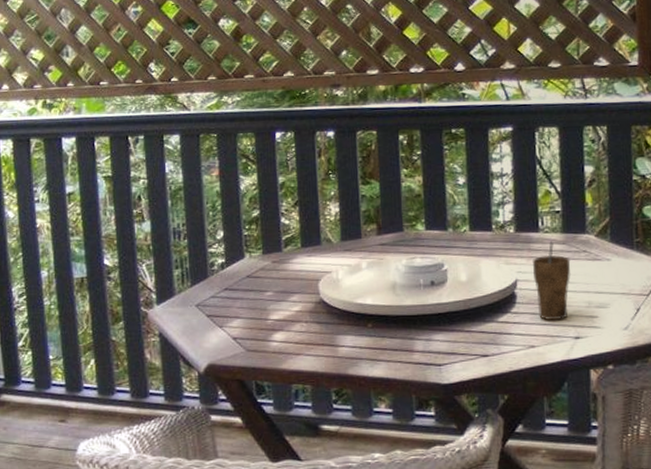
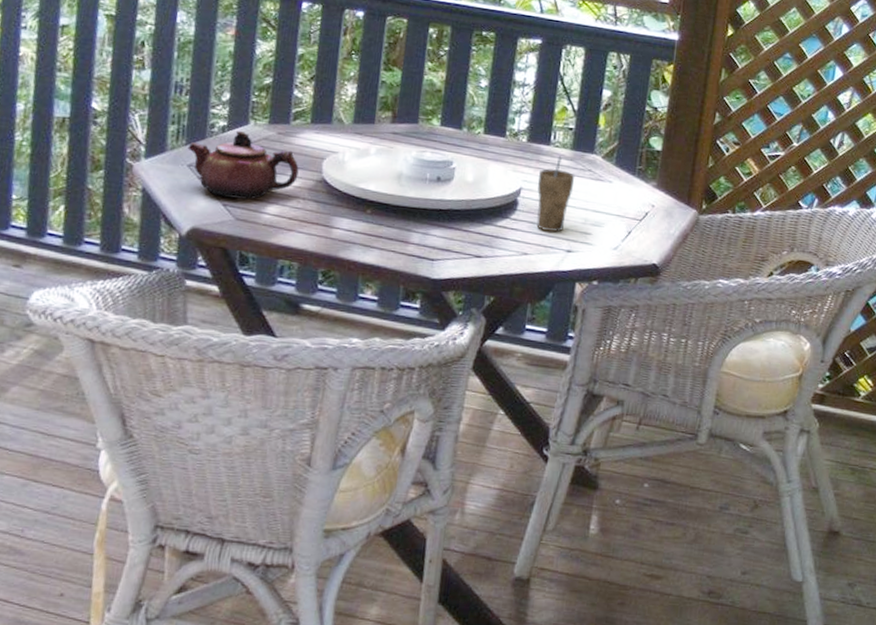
teapot: none [193,266,298,331] -> present [187,131,299,200]

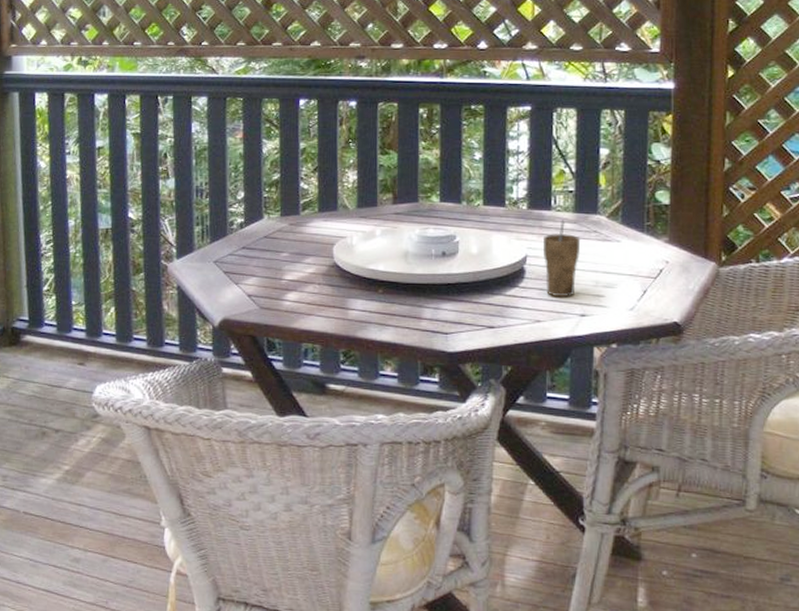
teapot: present [187,131,299,200] -> none [212,226,312,289]

